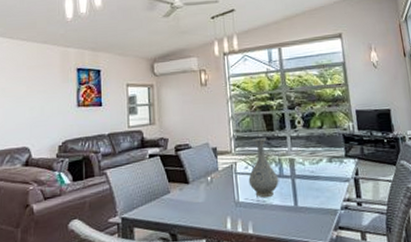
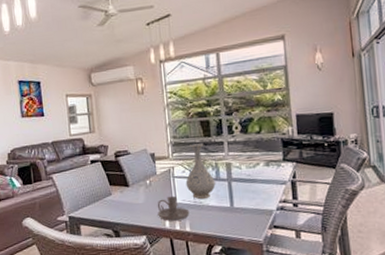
candle holder: none [218,194,253,223] -> present [157,195,190,221]

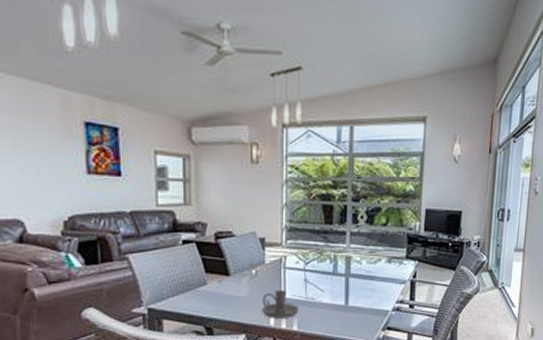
vase: present [185,143,216,199] -> none [298,231,332,294]

